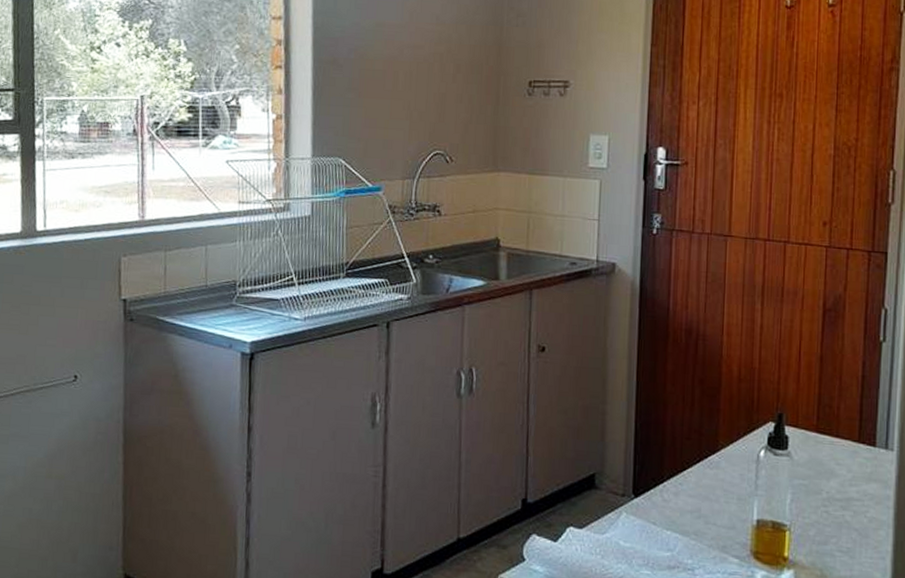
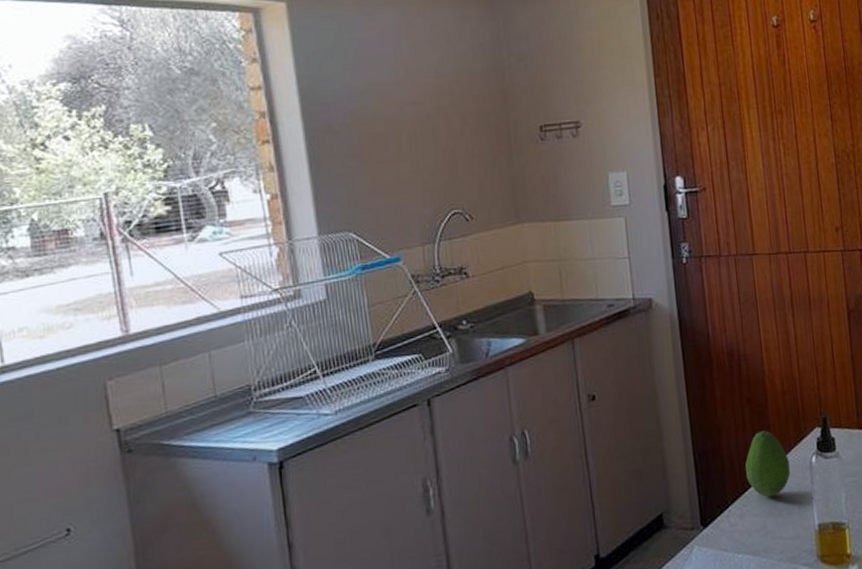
fruit: none [687,414,735,482] -> present [745,431,790,498]

